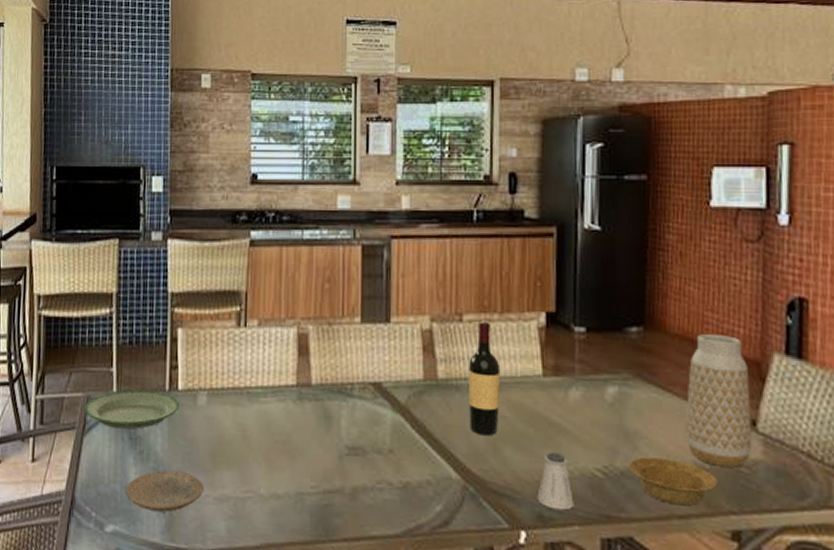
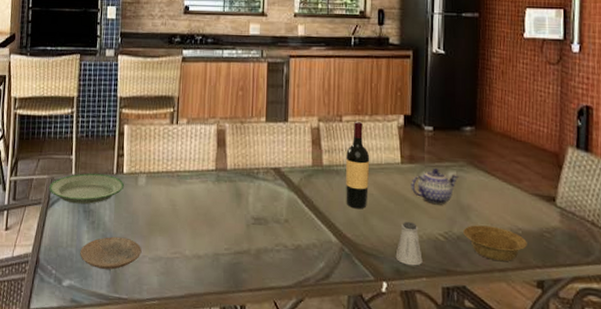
teapot: none [556,382,622,431] -> present [411,168,459,205]
vase: present [685,333,753,468] -> none [504,132,553,233]

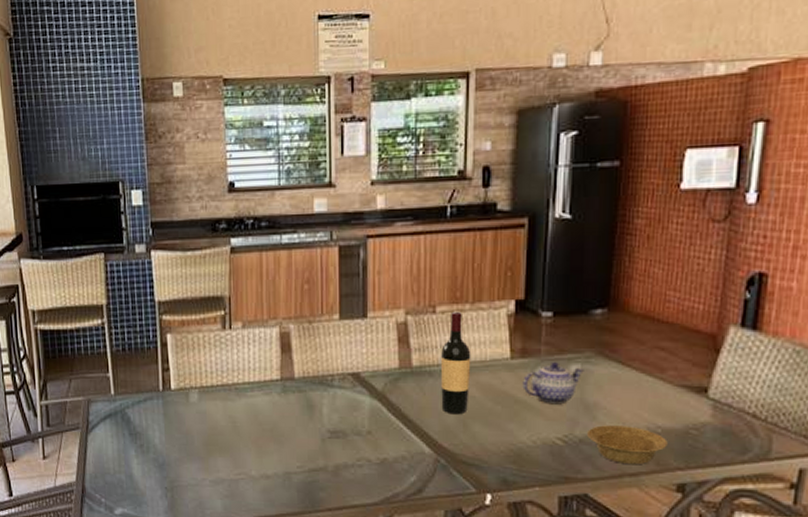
plate: present [49,173,125,204] -> none [86,391,174,427]
plate: present [80,236,142,270] -> none [130,459,201,495]
saltshaker: present [395,222,423,266] -> none [502,426,536,475]

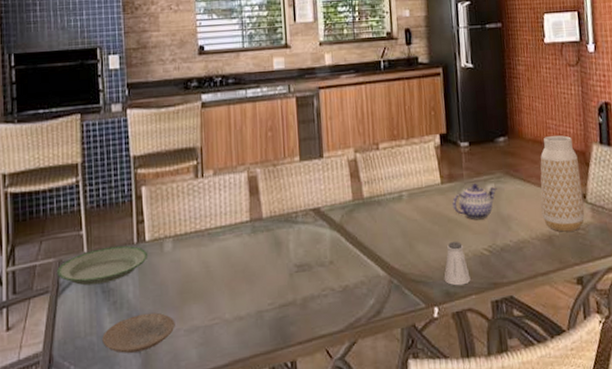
plate: none [86,391,174,427] -> present [57,245,148,286]
plate: none [130,459,201,495] -> present [102,312,175,353]
wine bottle: present [441,311,471,415] -> none [386,146,412,238]
saltshaker: none [502,426,536,475] -> present [443,242,471,286]
bowl: present [587,425,668,465] -> none [506,232,565,266]
vase: none [641,311,705,430] -> present [540,135,585,232]

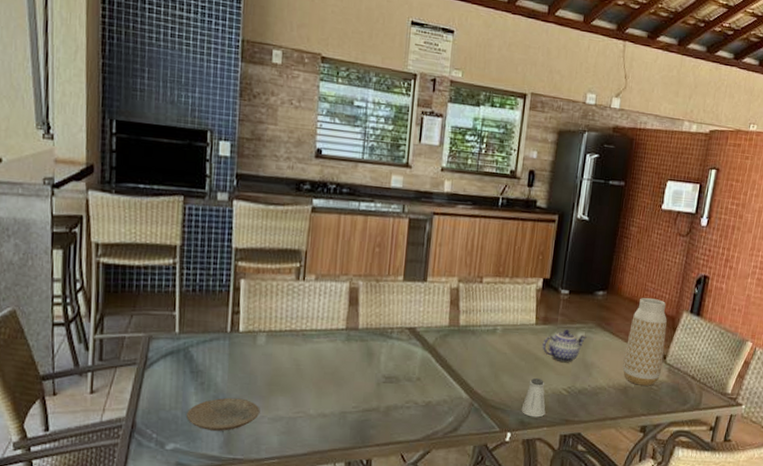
plate: present [57,245,148,286] -> none [146,331,241,365]

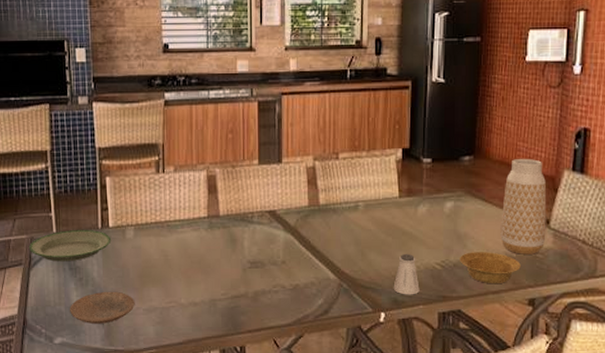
plate: none [146,331,241,365] -> present [29,229,112,262]
teapot: present [542,329,587,363] -> none [409,200,456,235]
bowl: none [584,380,638,412] -> present [460,252,521,284]

